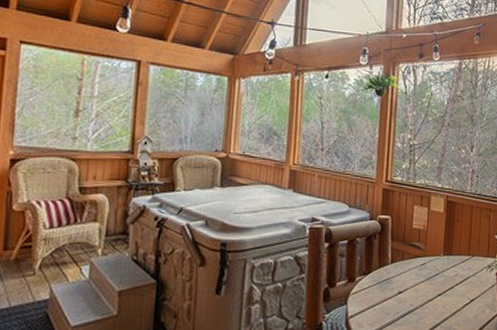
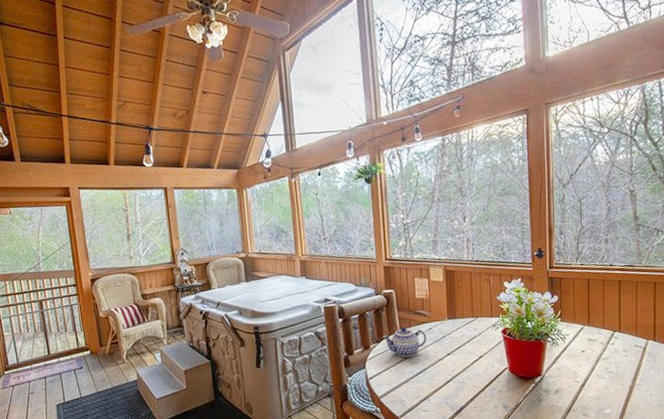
teapot: none [371,259,419,295] -> present [383,326,427,357]

